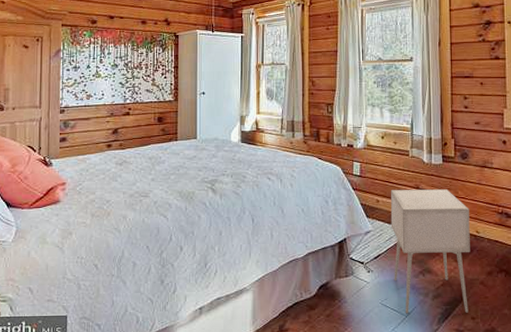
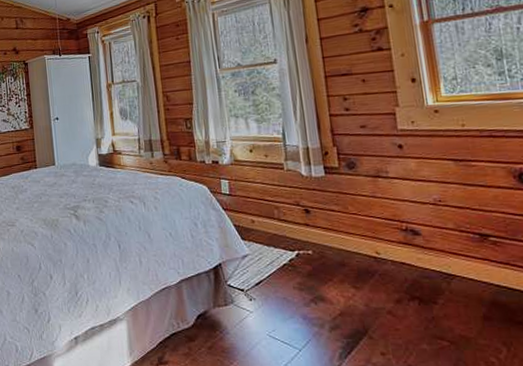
nightstand: present [390,189,470,314] -> none [267,205,376,347]

